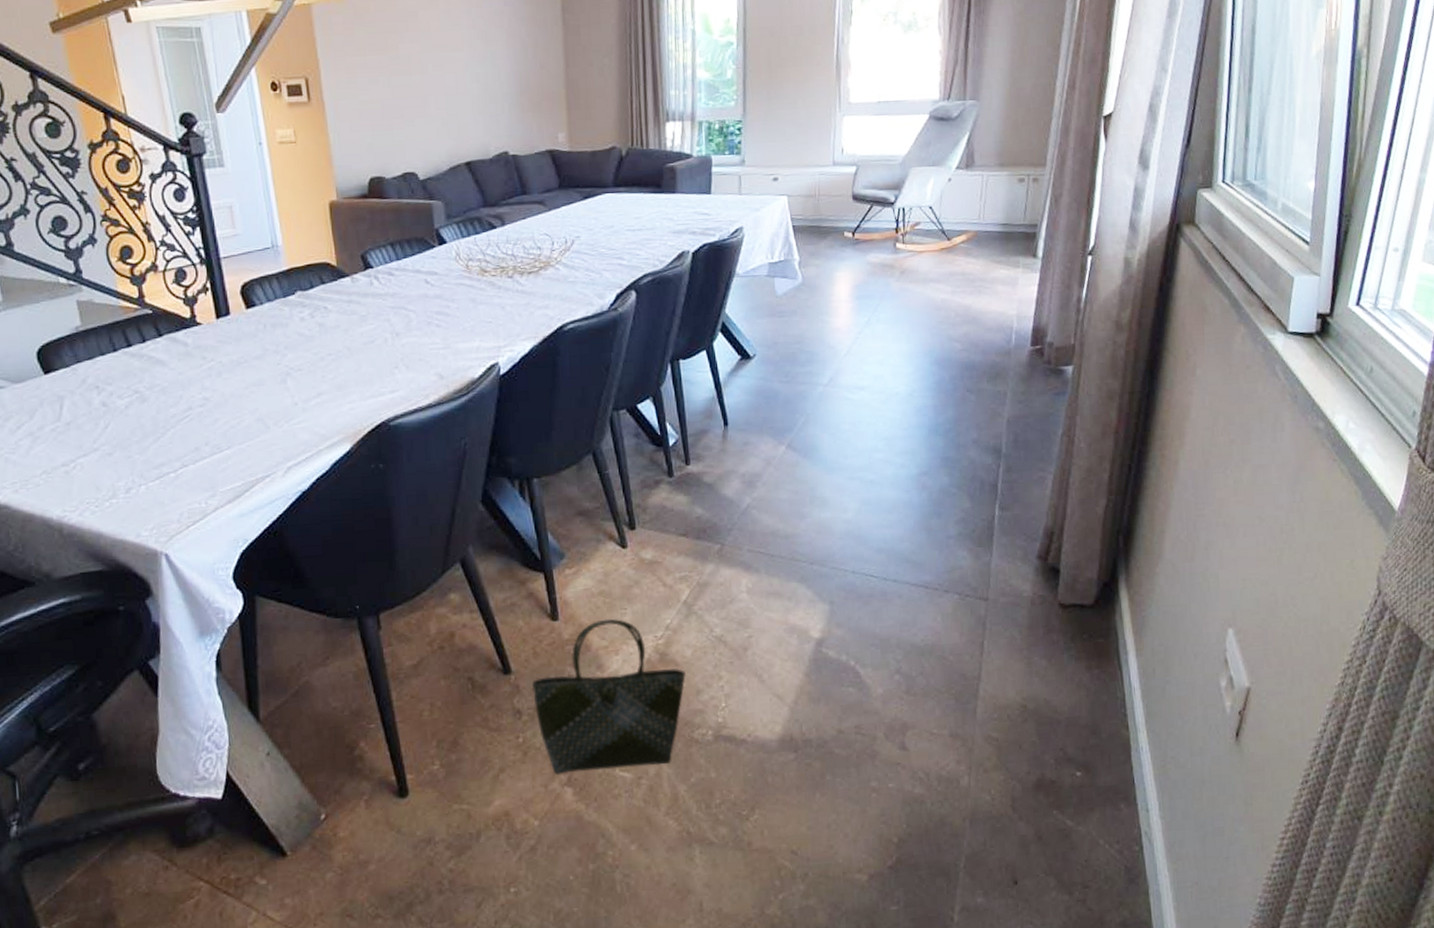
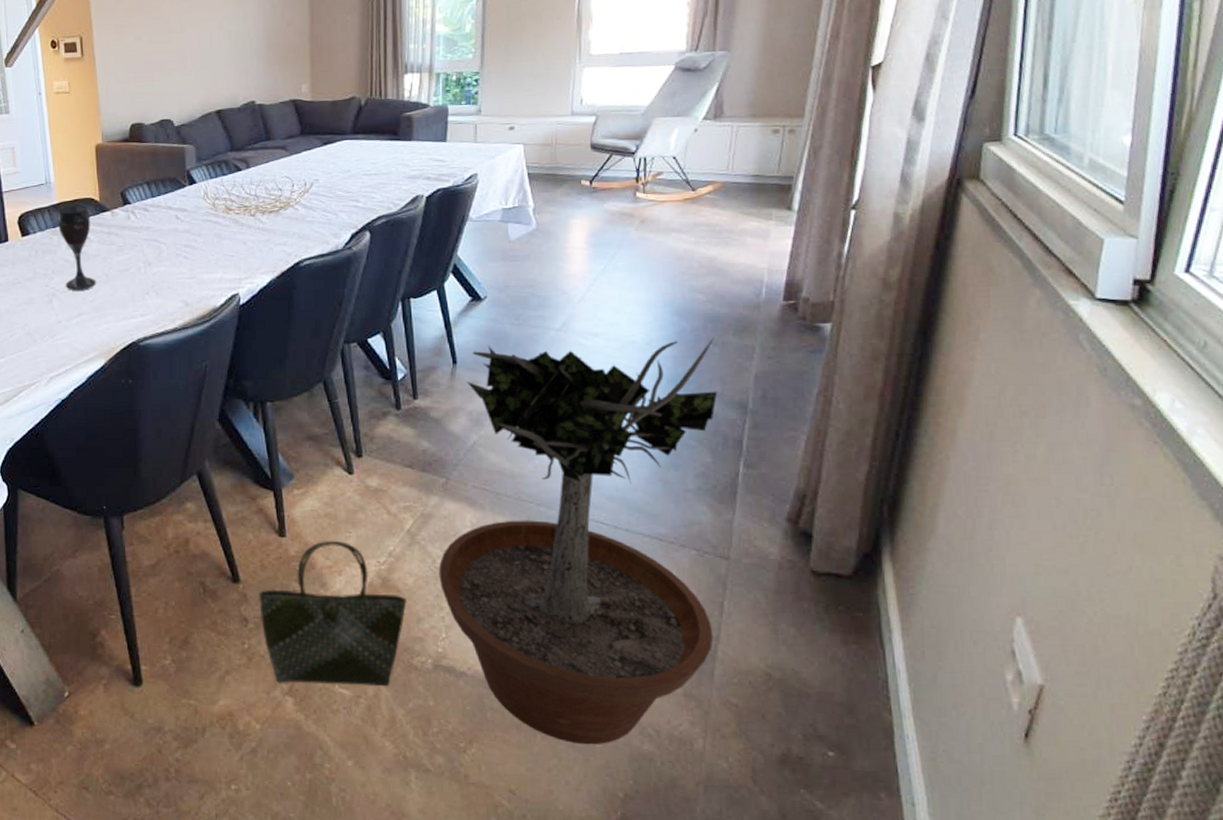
cup: none [287,270,337,368] -> present [57,205,96,291]
potted tree: none [716,384,975,796] -> present [438,337,718,745]

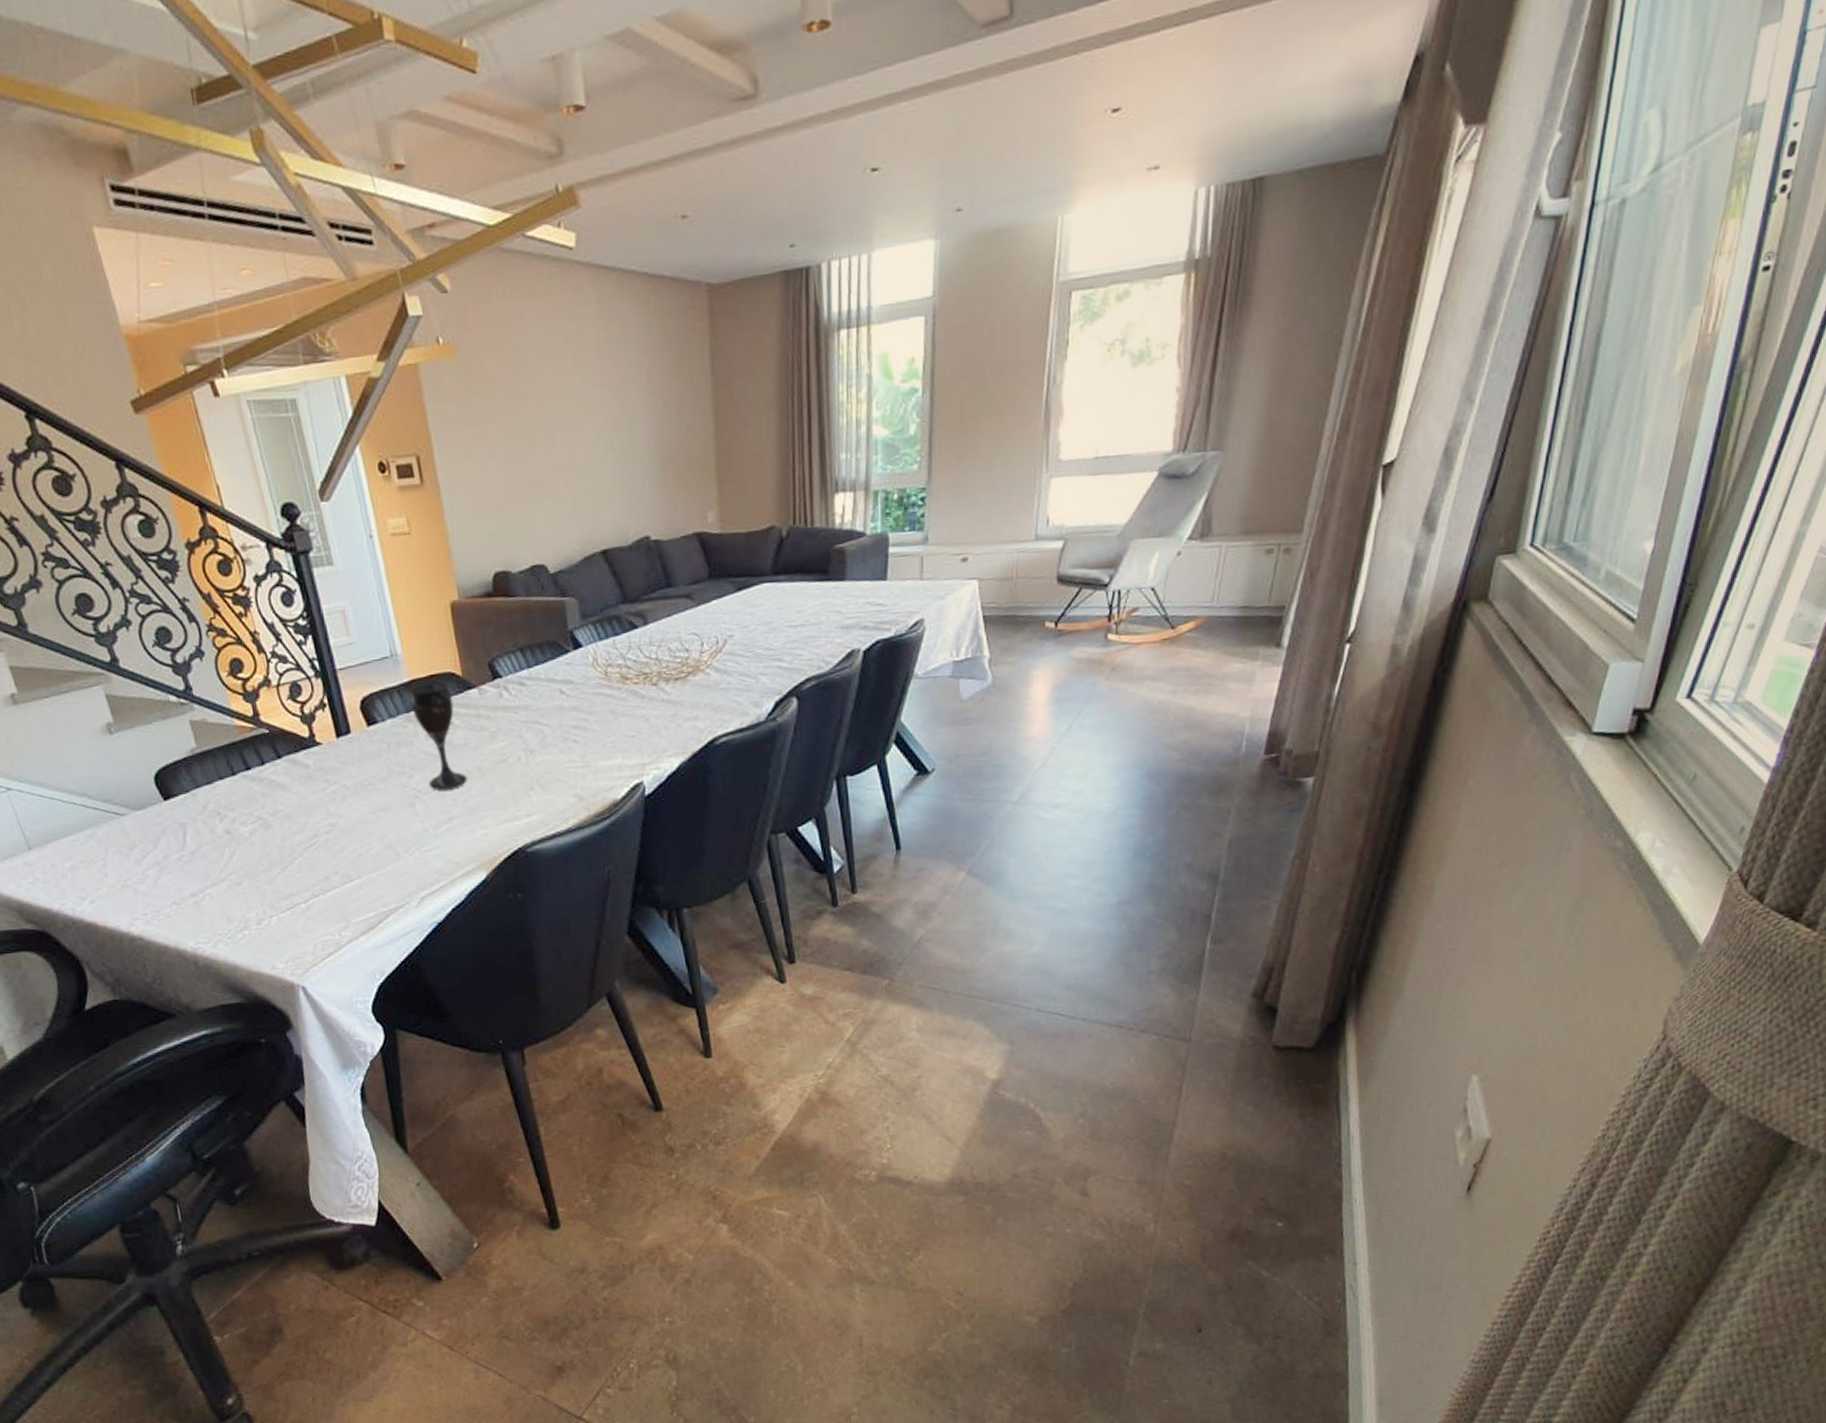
shopping bag: present [259,540,407,687] -> none [685,1056,848,1211]
potted tree: present [438,337,718,745] -> none [882,800,1188,1241]

